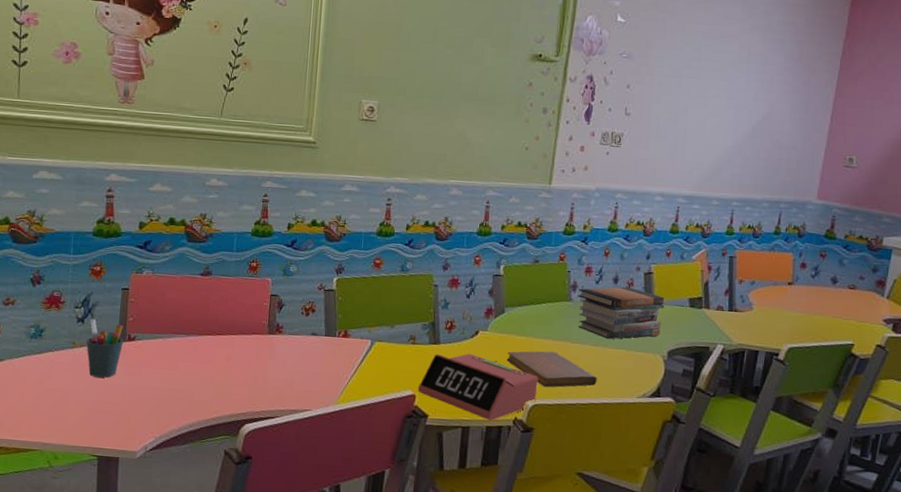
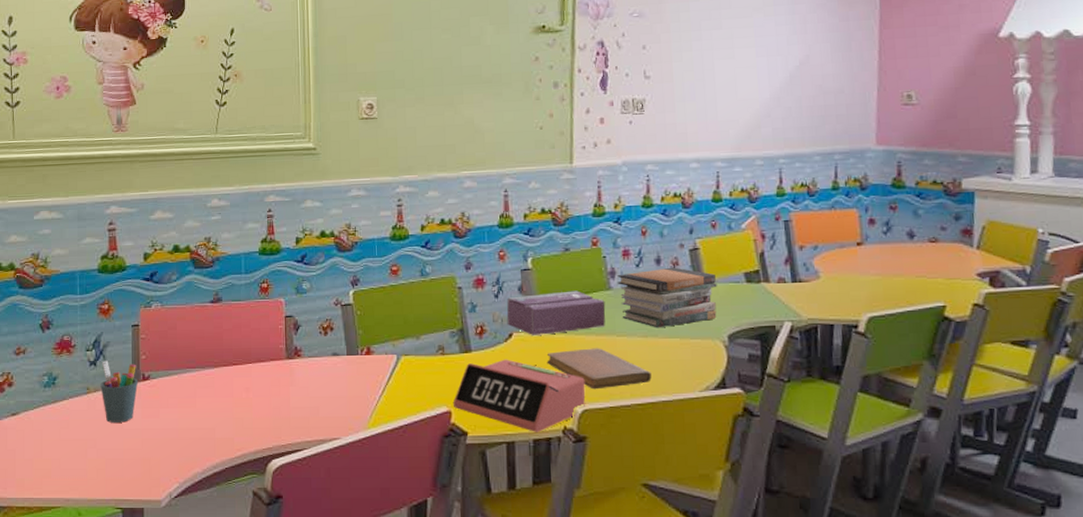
tissue box: none [475,298,565,335] -> present [506,290,606,335]

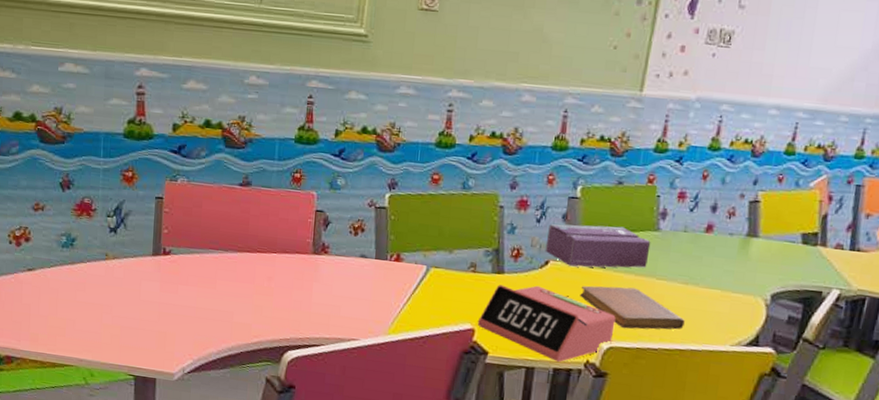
pen holder: present [100,361,139,423] -> none [119,229,159,294]
book stack: present [617,267,717,328] -> none [666,216,771,278]

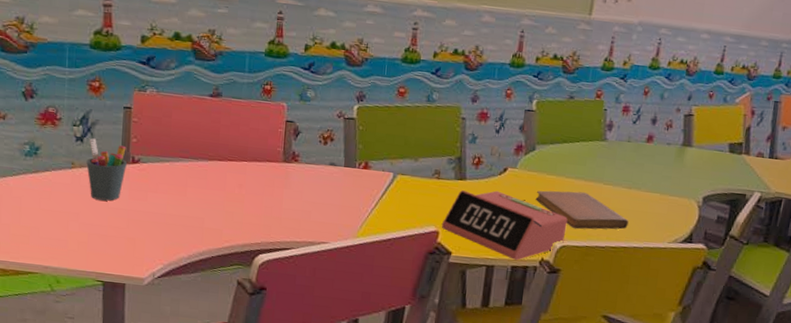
pen holder: none [119,229,159,294] -> present [86,138,128,201]
tissue box: present [545,224,651,268] -> none [503,134,599,175]

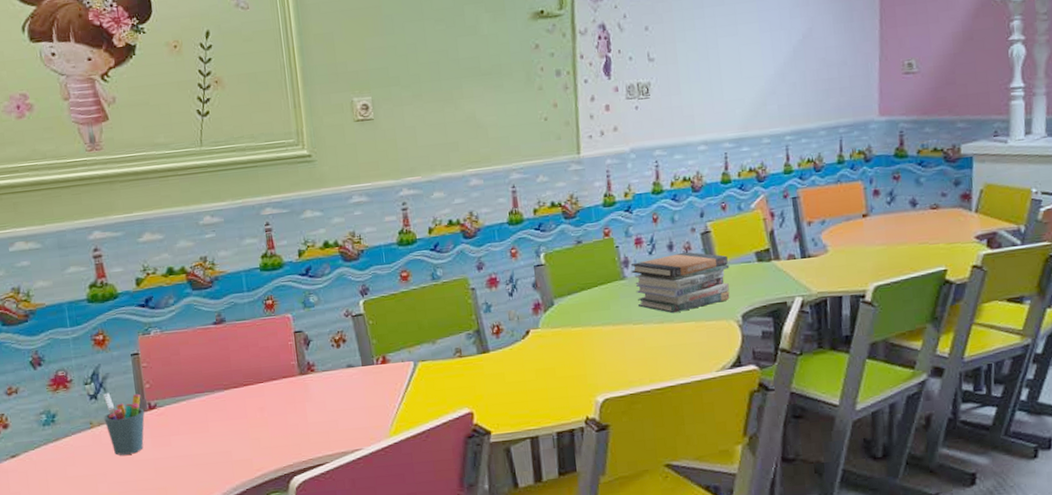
alarm clock: present [441,190,568,260] -> none [474,356,606,425]
notebook: present [535,190,629,230] -> none [565,337,670,379]
book stack: none [612,128,703,183] -> present [630,251,730,314]

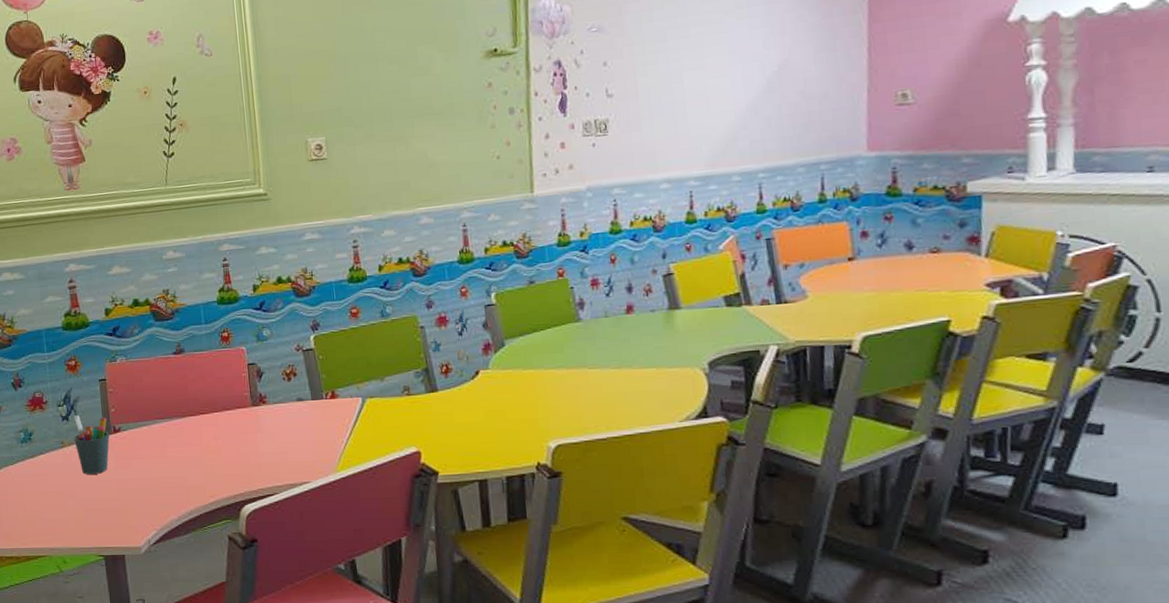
book stack: present [630,251,730,314] -> none [586,294,695,359]

